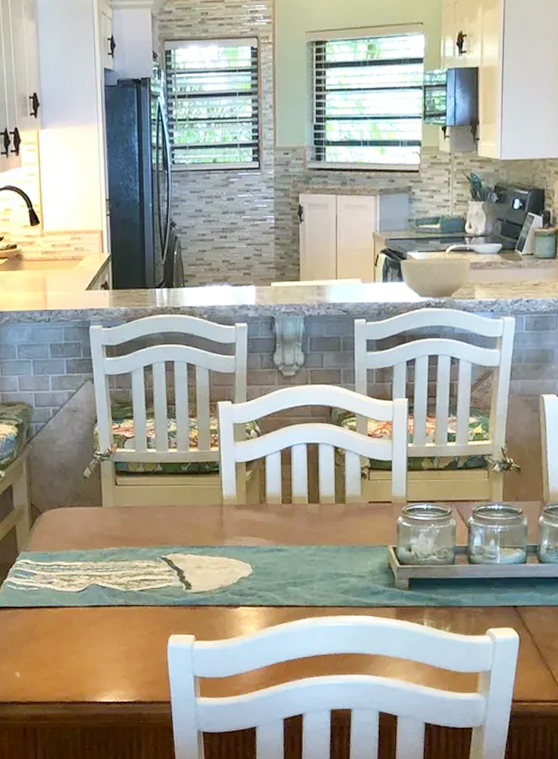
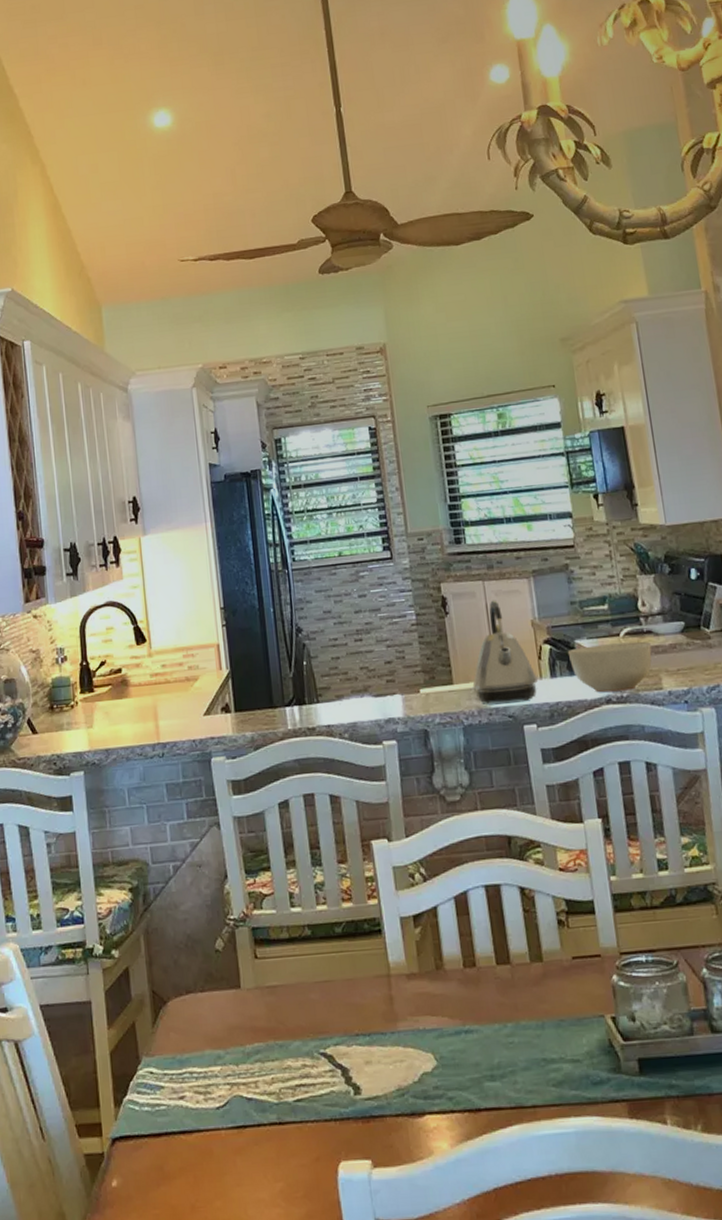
kettle: none [316,212,371,301] -> present [472,600,538,705]

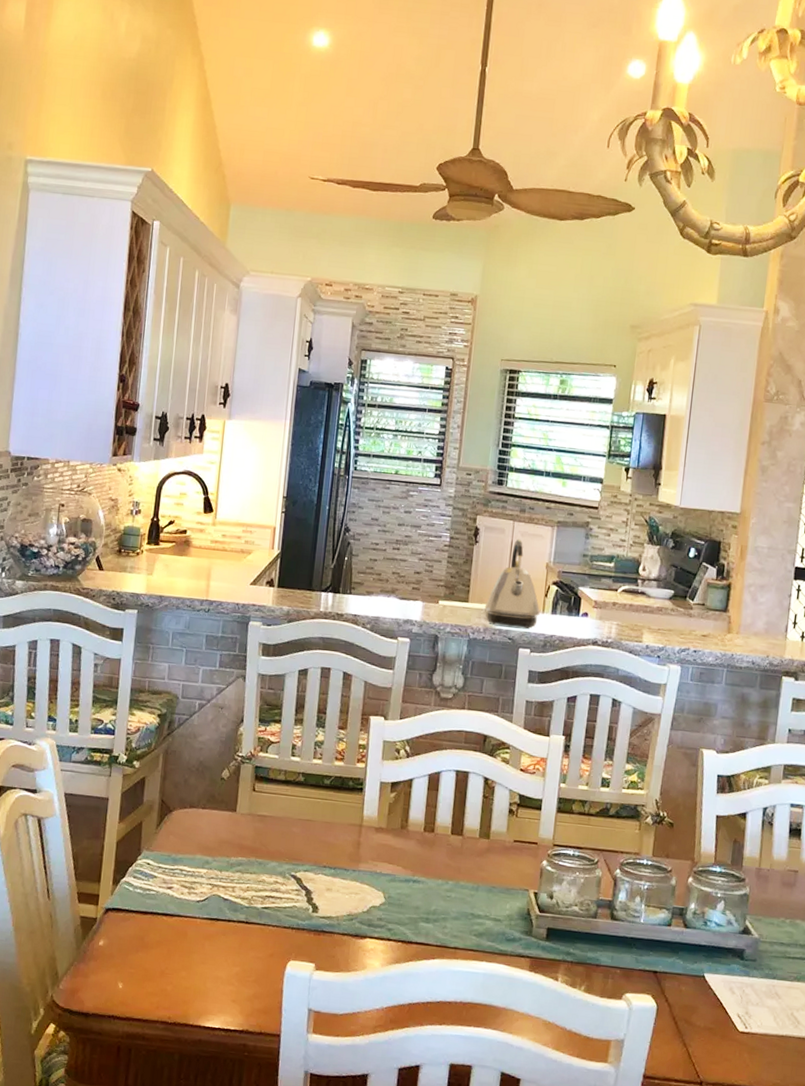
bowl: present [567,641,652,693] -> none [570,593,642,638]

